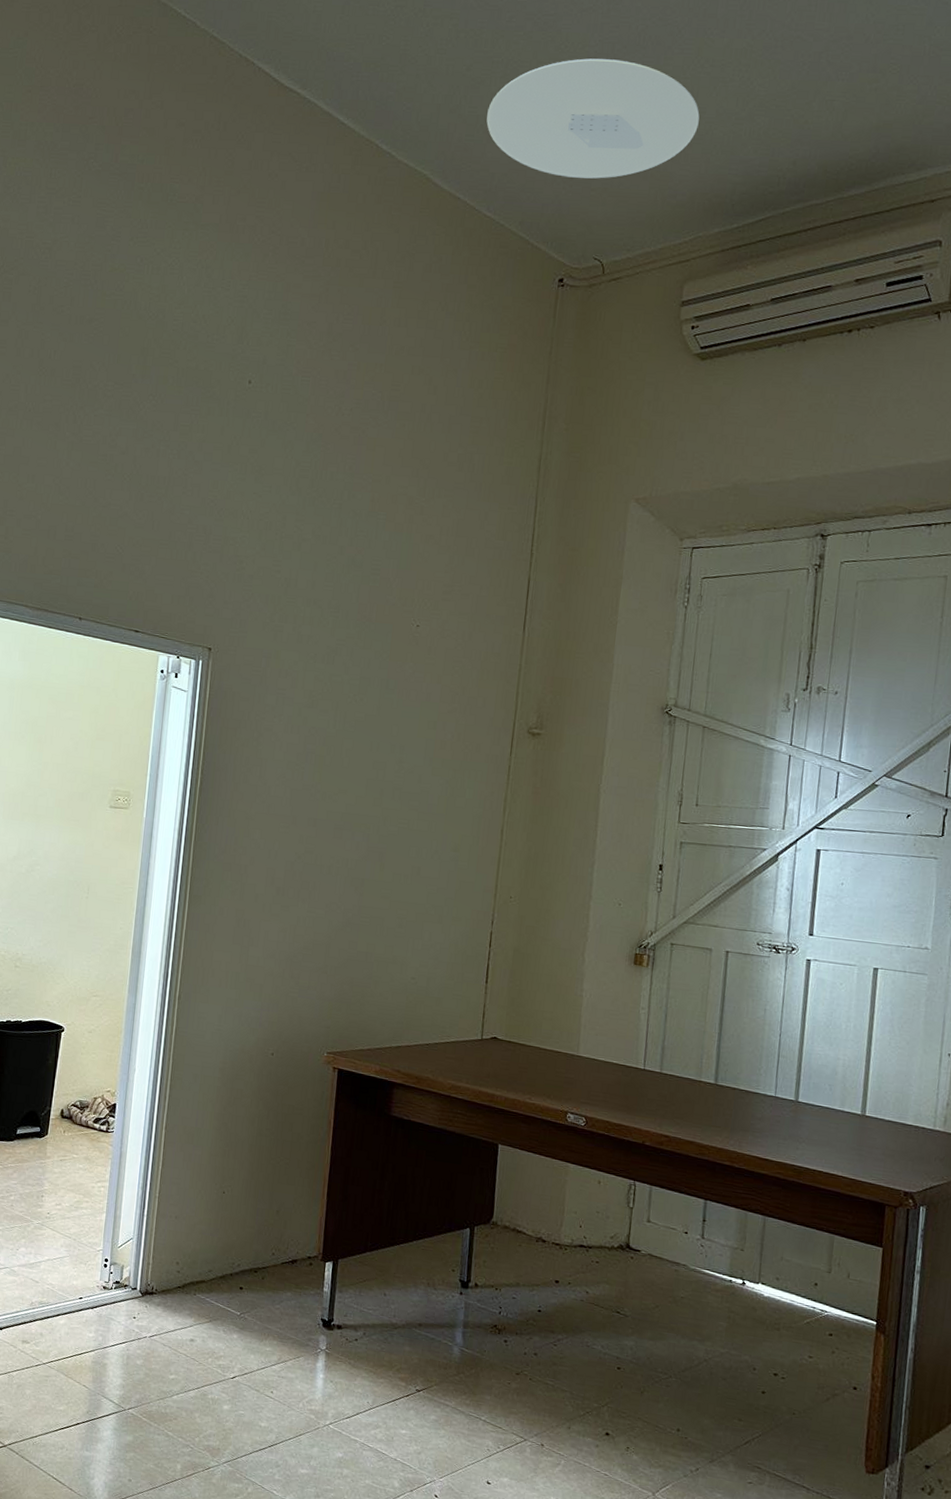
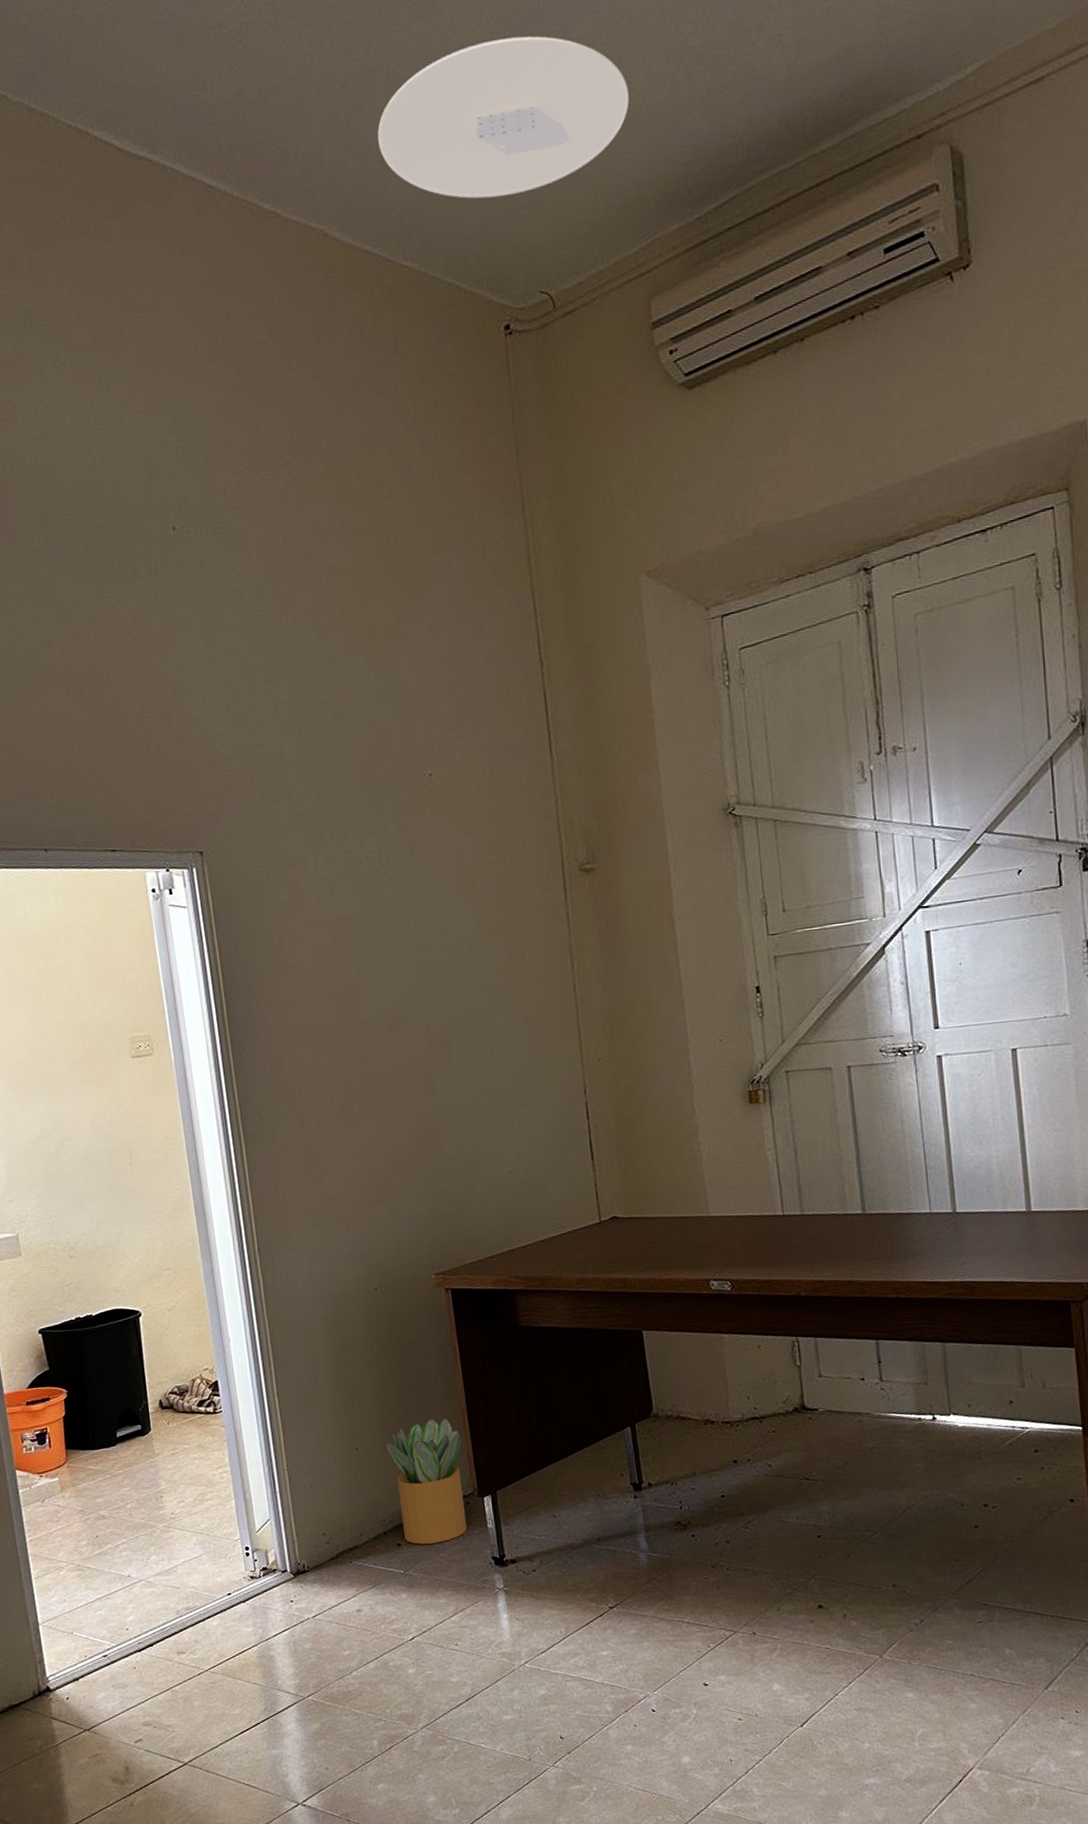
potted plant: none [248,1180,317,1295] -> present [386,1418,468,1545]

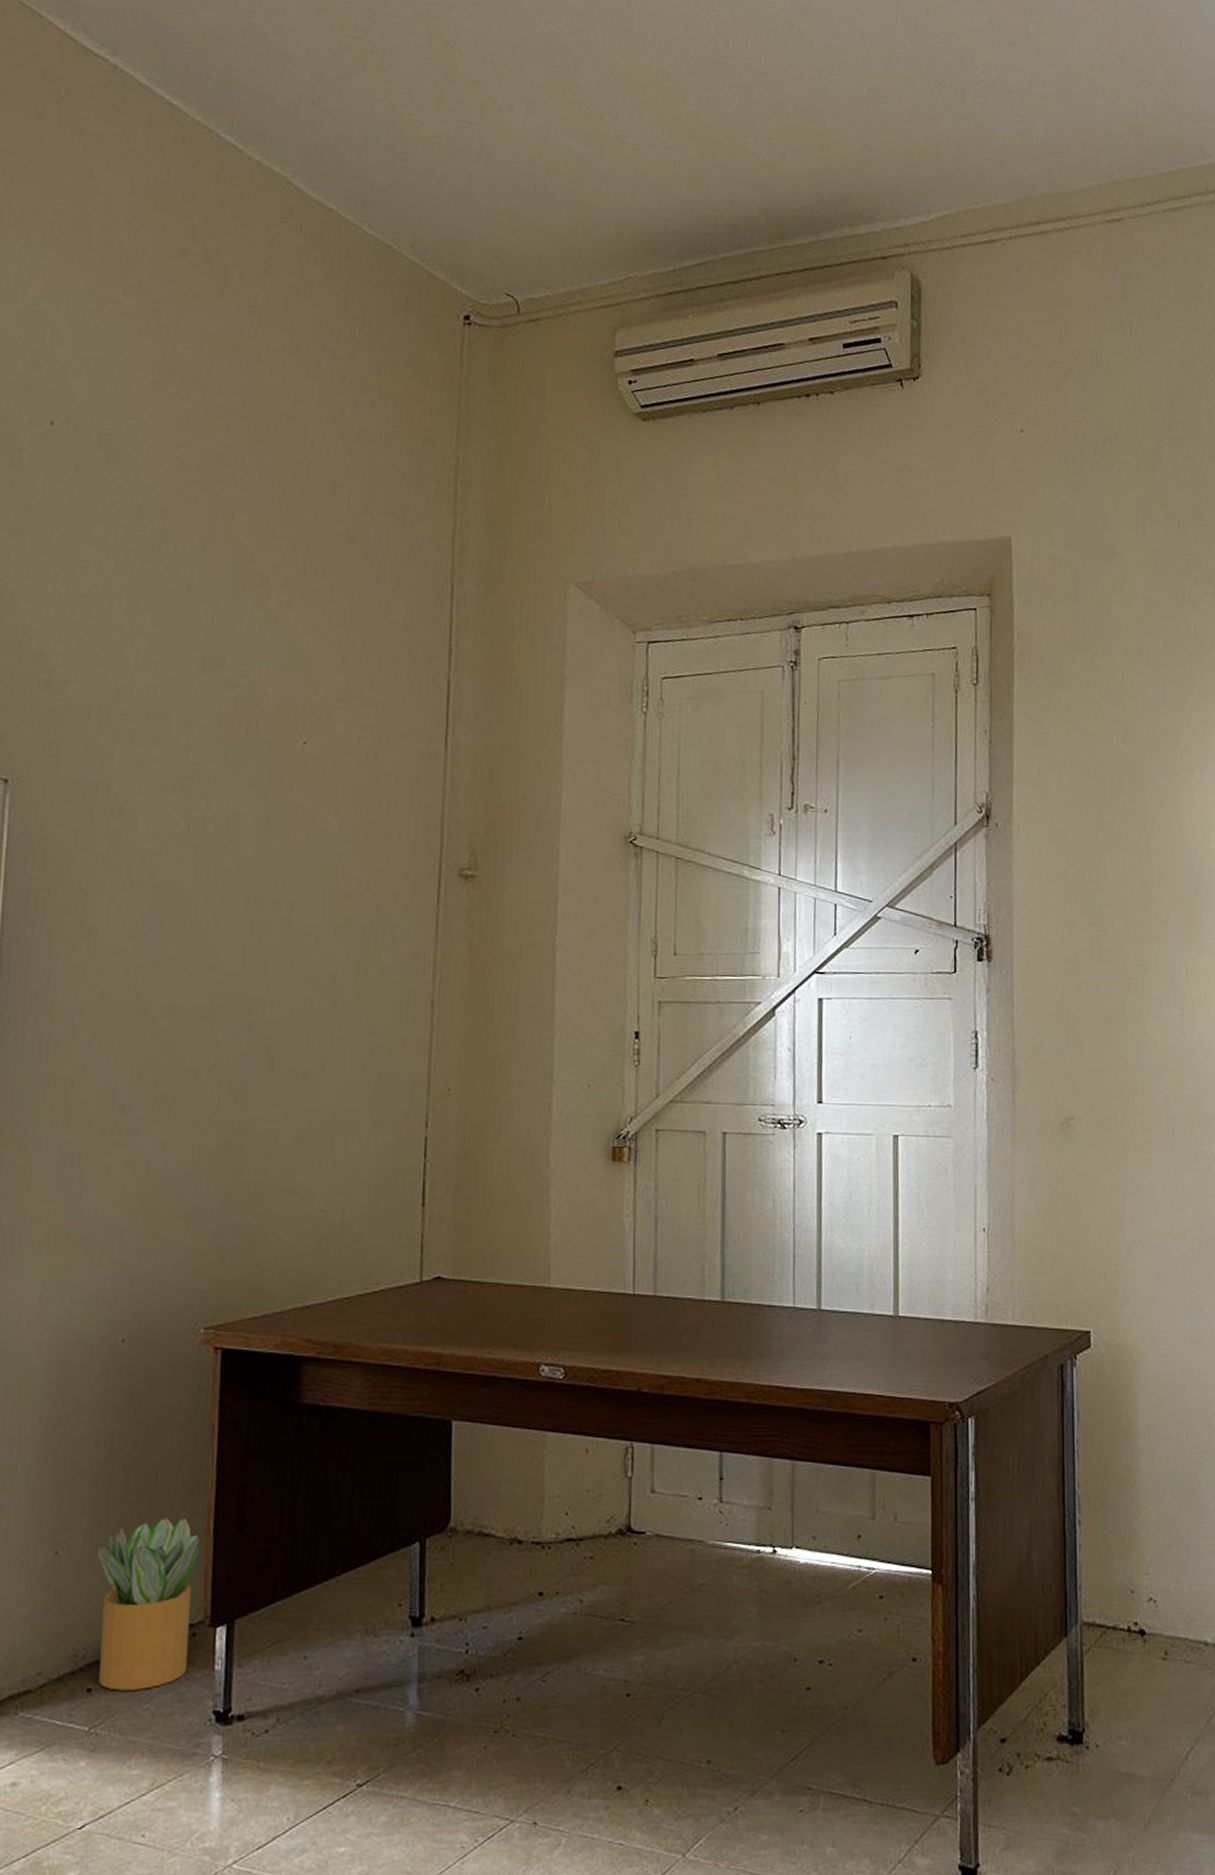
ceiling light: present [377,36,629,199] -> none [361,59,621,202]

